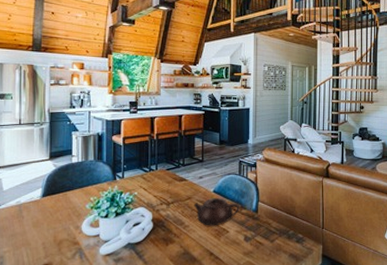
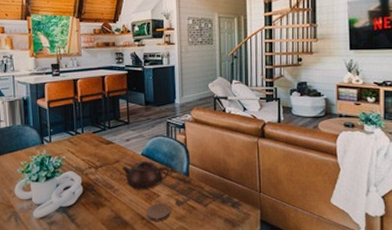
coaster: none [215,239,238,257] -> present [146,203,171,222]

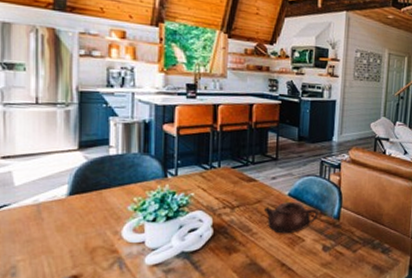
coaster: present [146,203,171,222] -> none [287,249,316,268]

